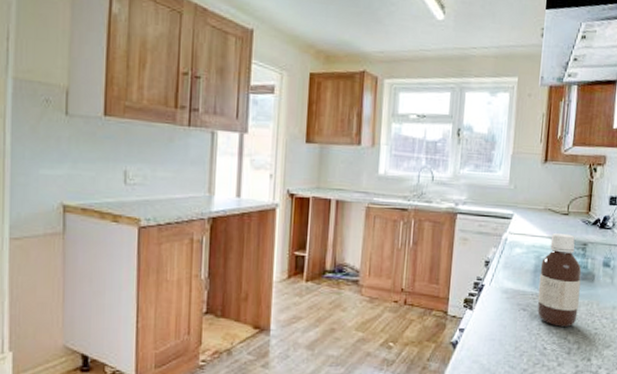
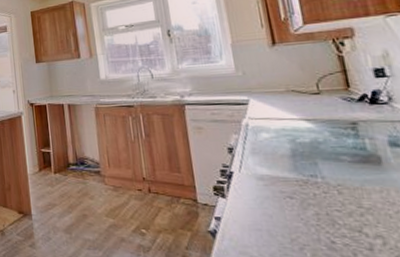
bottle: present [537,232,582,327] -> none [298,113,371,218]

